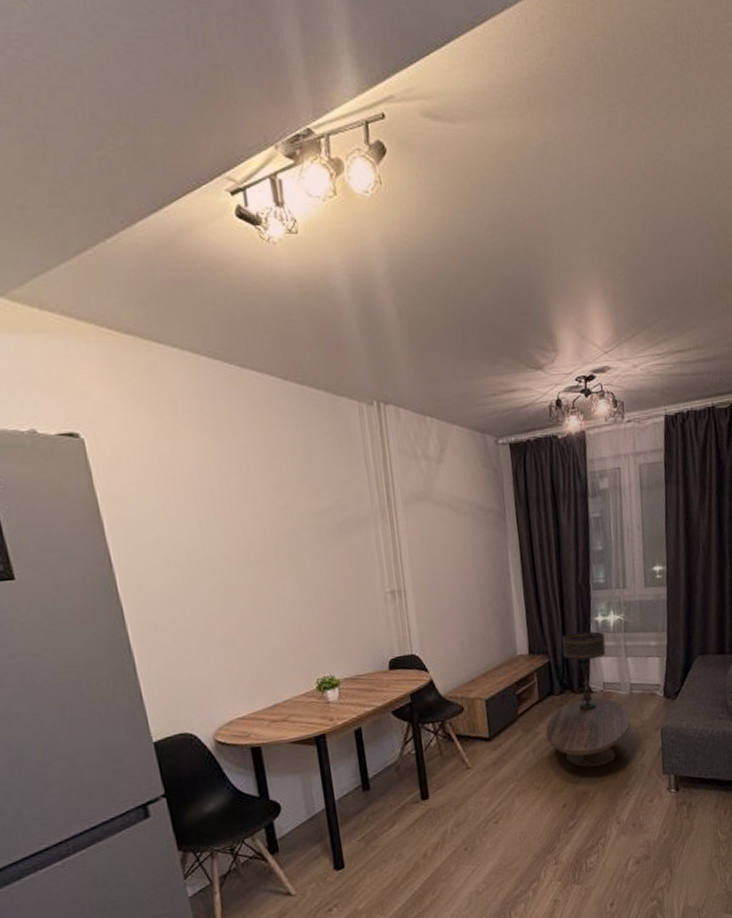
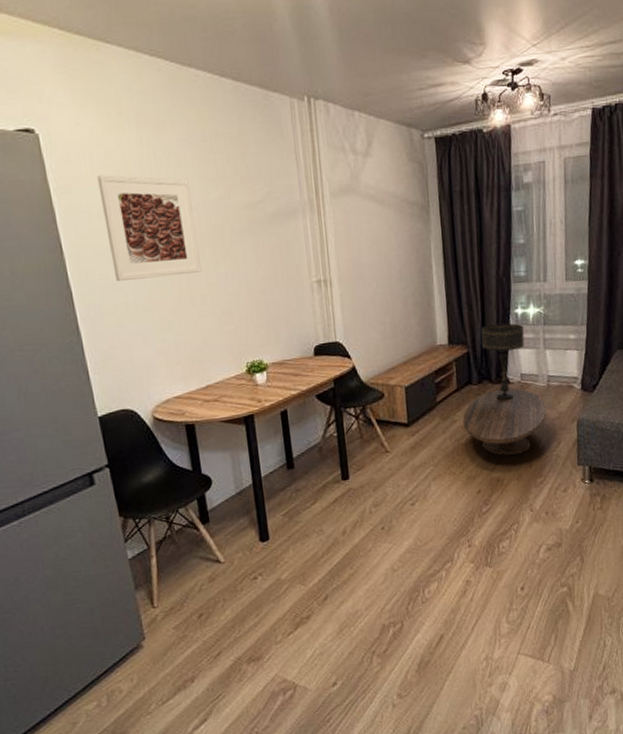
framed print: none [150,482,267,595] -> present [97,175,202,281]

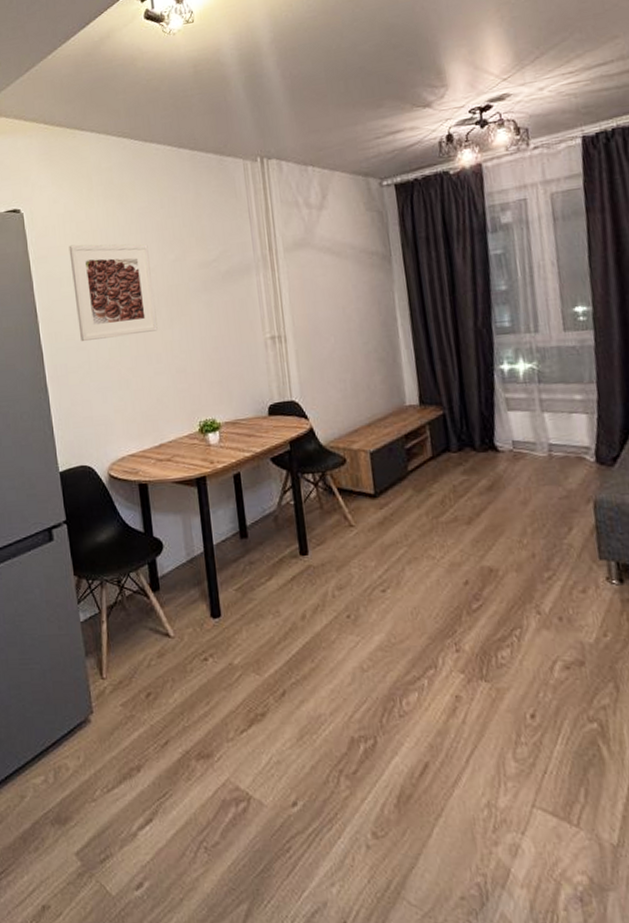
coffee table: present [462,387,547,456] -> none [440,457,551,541]
table lamp: present [481,323,525,401] -> none [458,381,515,473]

